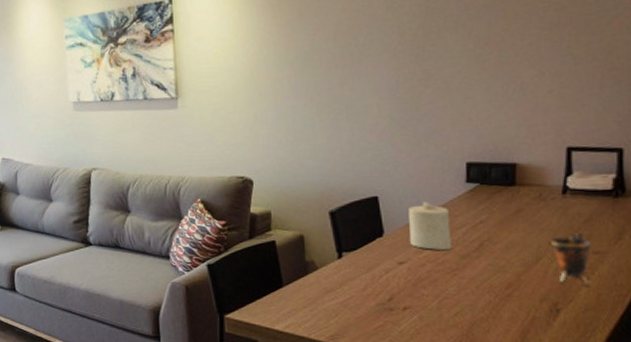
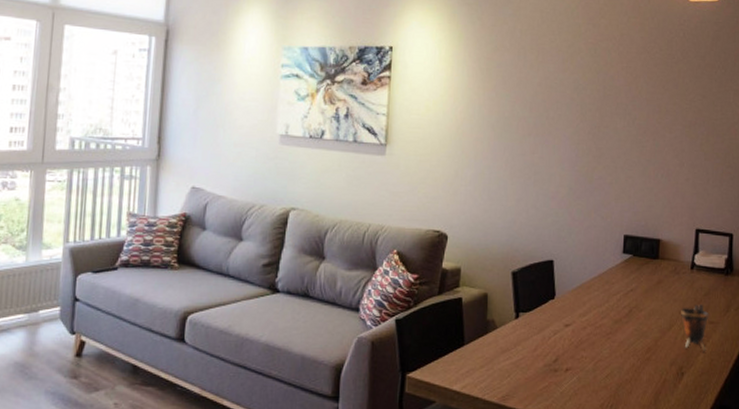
candle: present [409,202,452,250] -> none [576,268,609,314]

